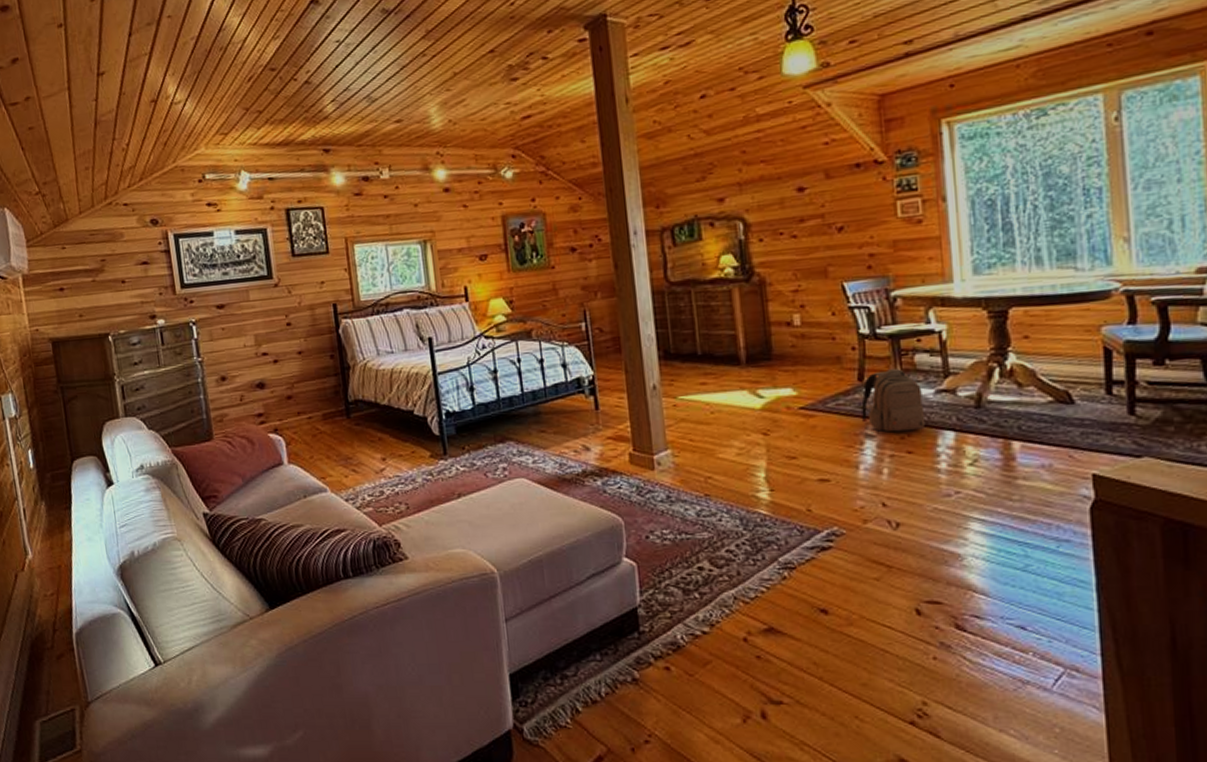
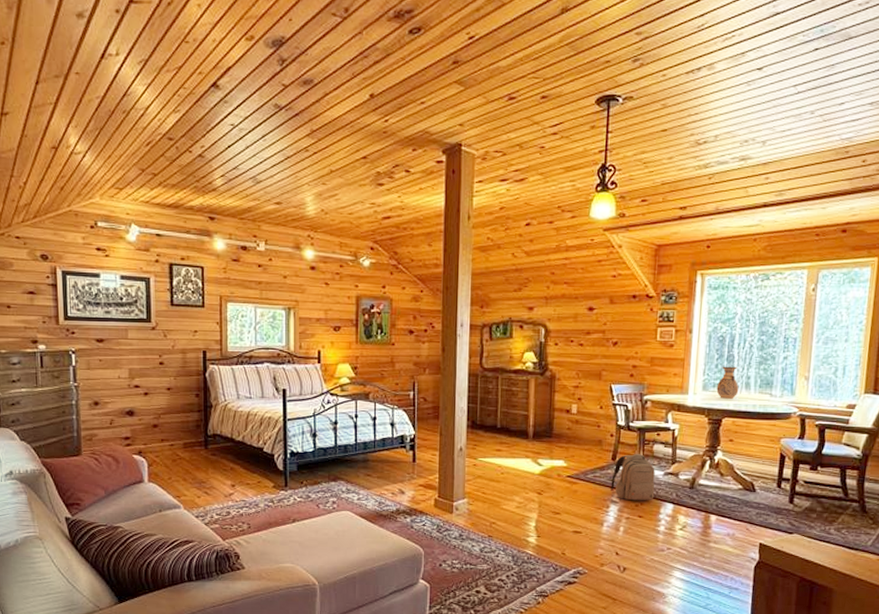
vase: none [993,237,1027,283] -> present [716,366,739,400]

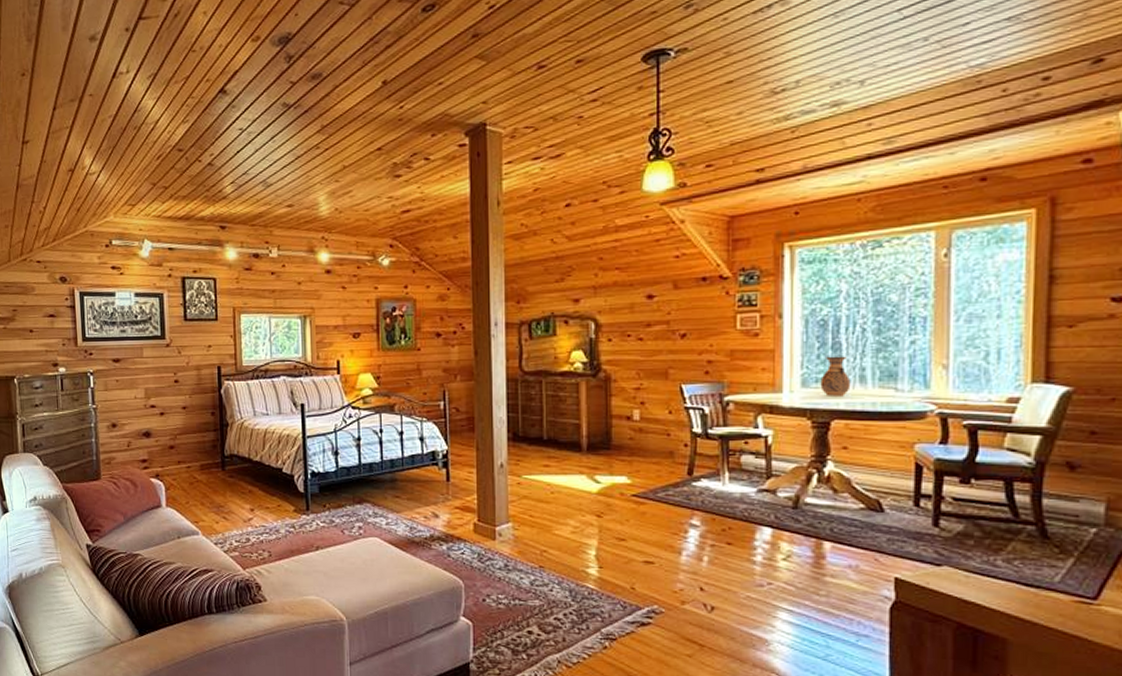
backpack: present [611,453,655,501] -> none [688,466,746,524]

